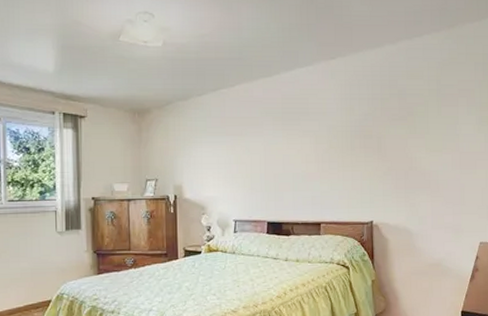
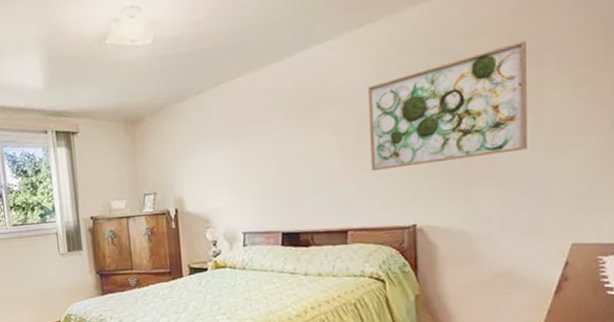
wall art: none [338,87,449,174] -> present [368,41,527,171]

